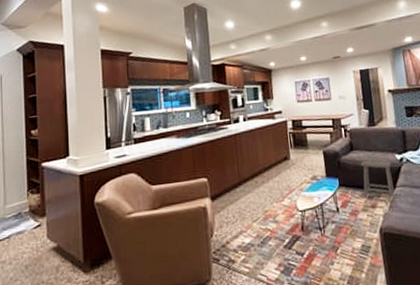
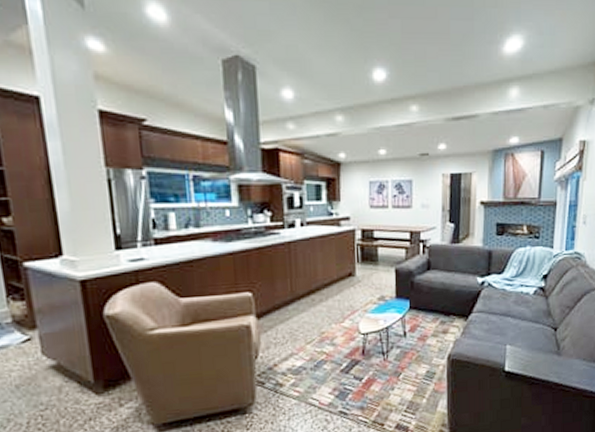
footstool: present [360,159,396,201] -> none [436,281,471,327]

